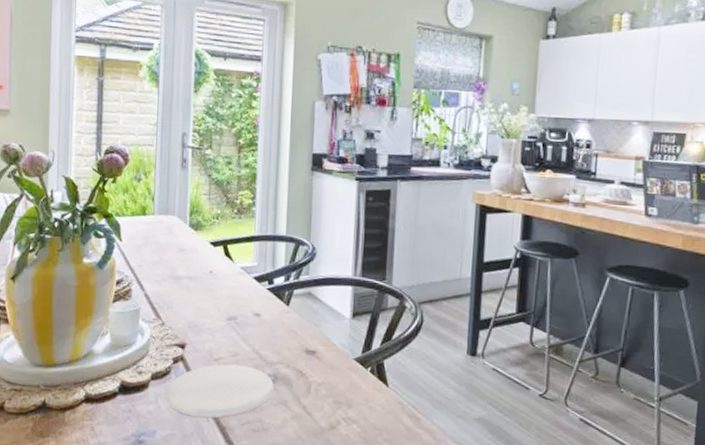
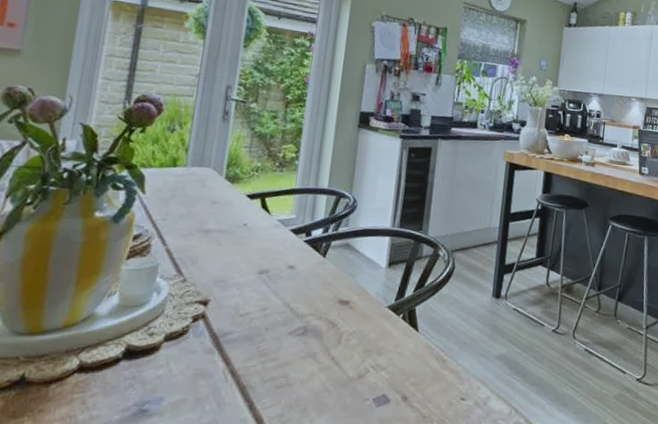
plate: present [164,363,274,419] -> none [178,319,303,379]

